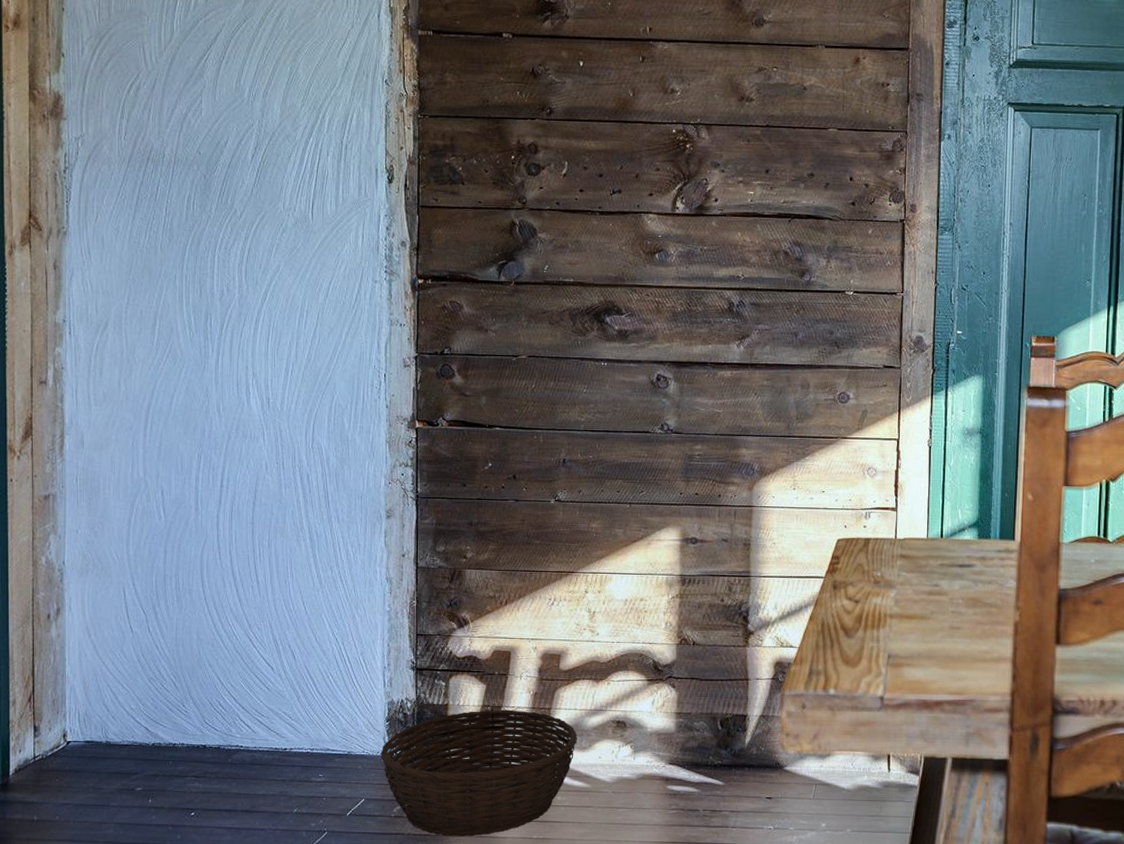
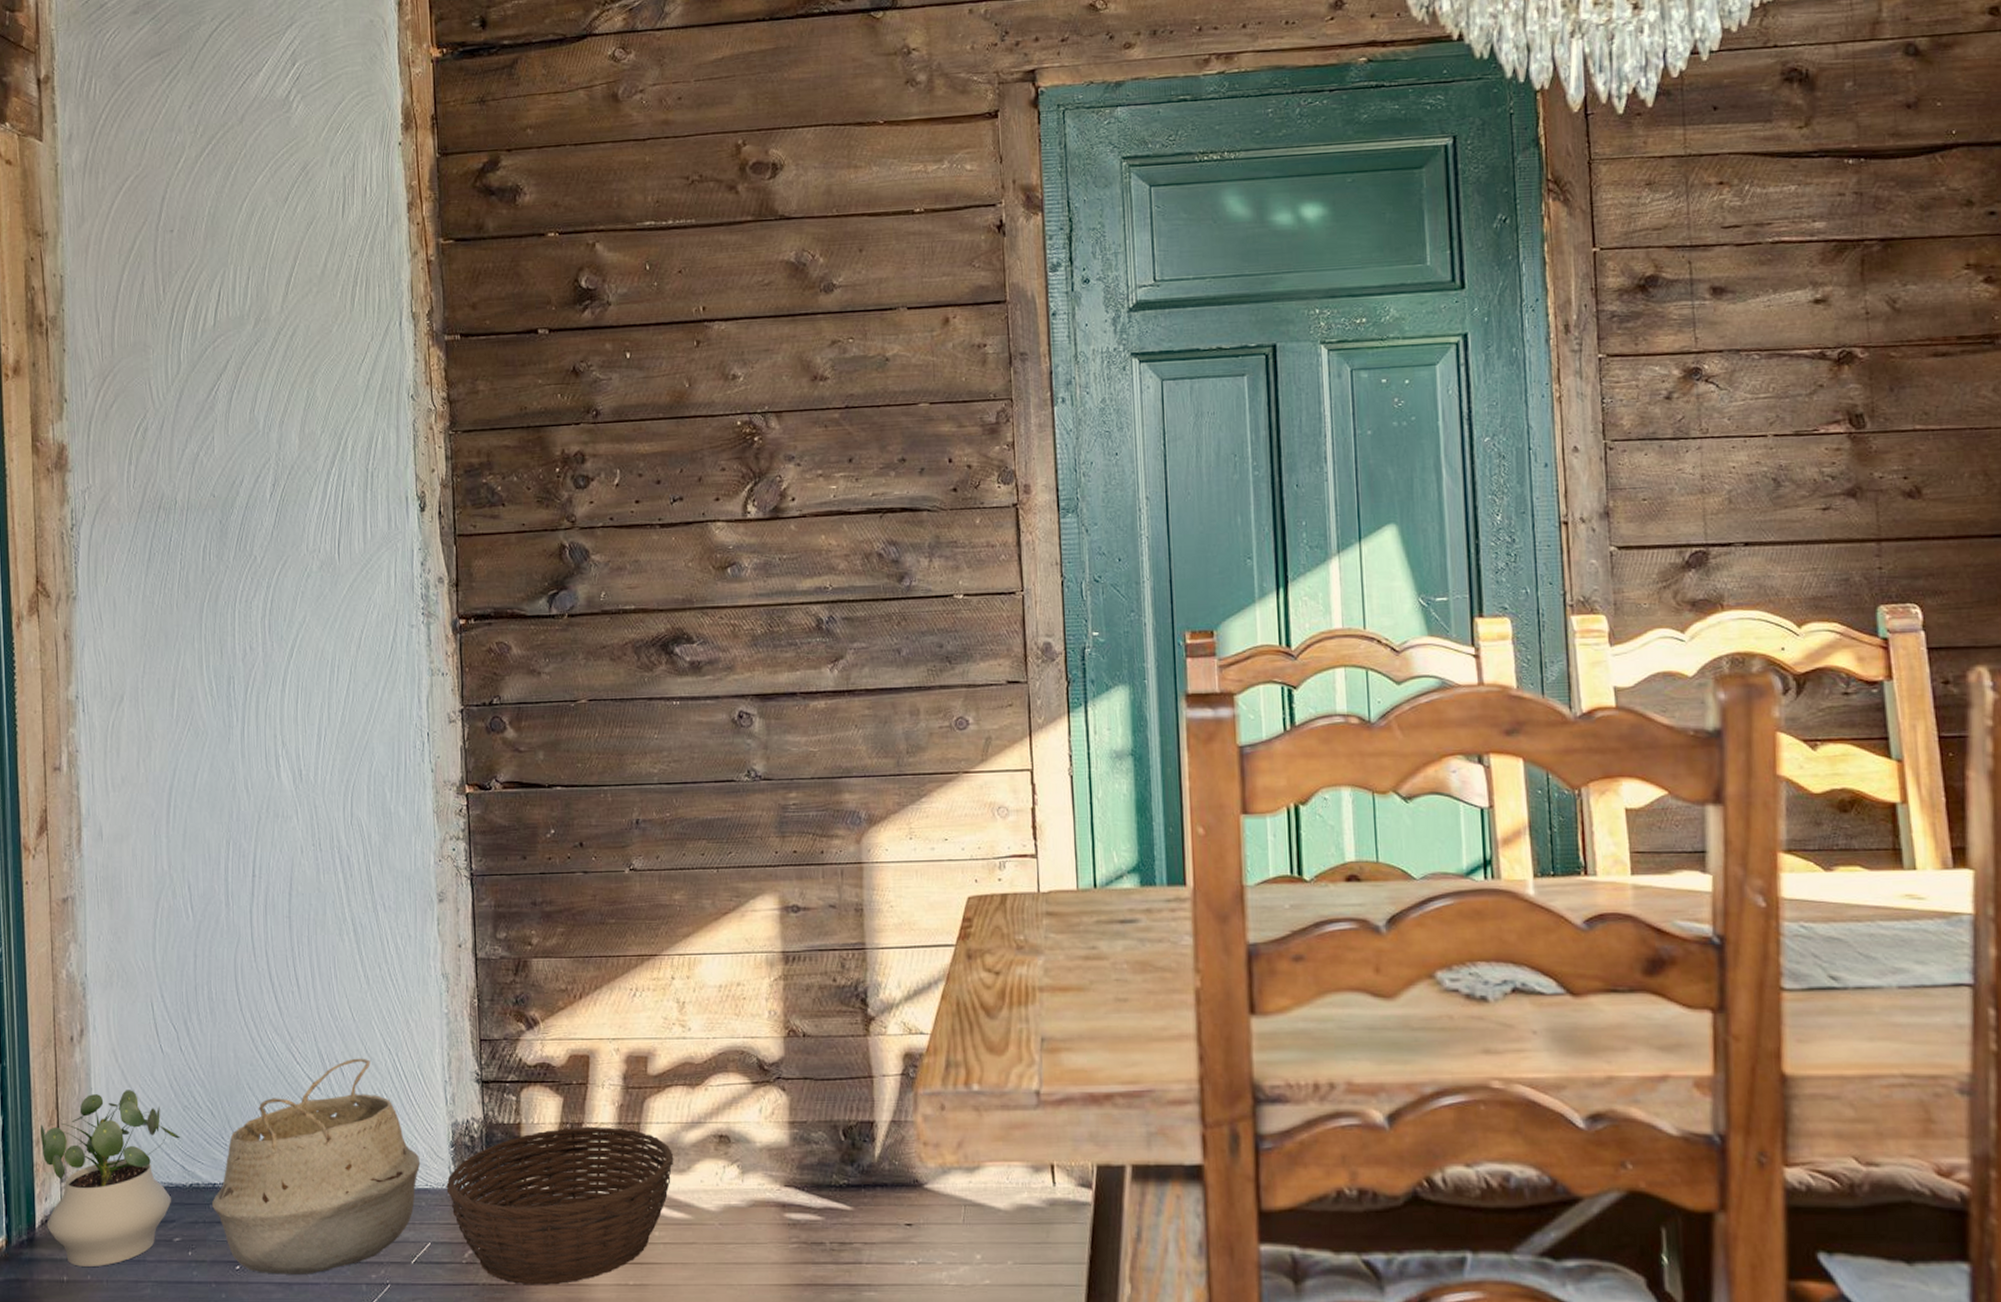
potted plant: none [17,662,146,810] -> present [40,1090,181,1268]
woven basket: none [172,644,359,822] -> present [212,1058,421,1275]

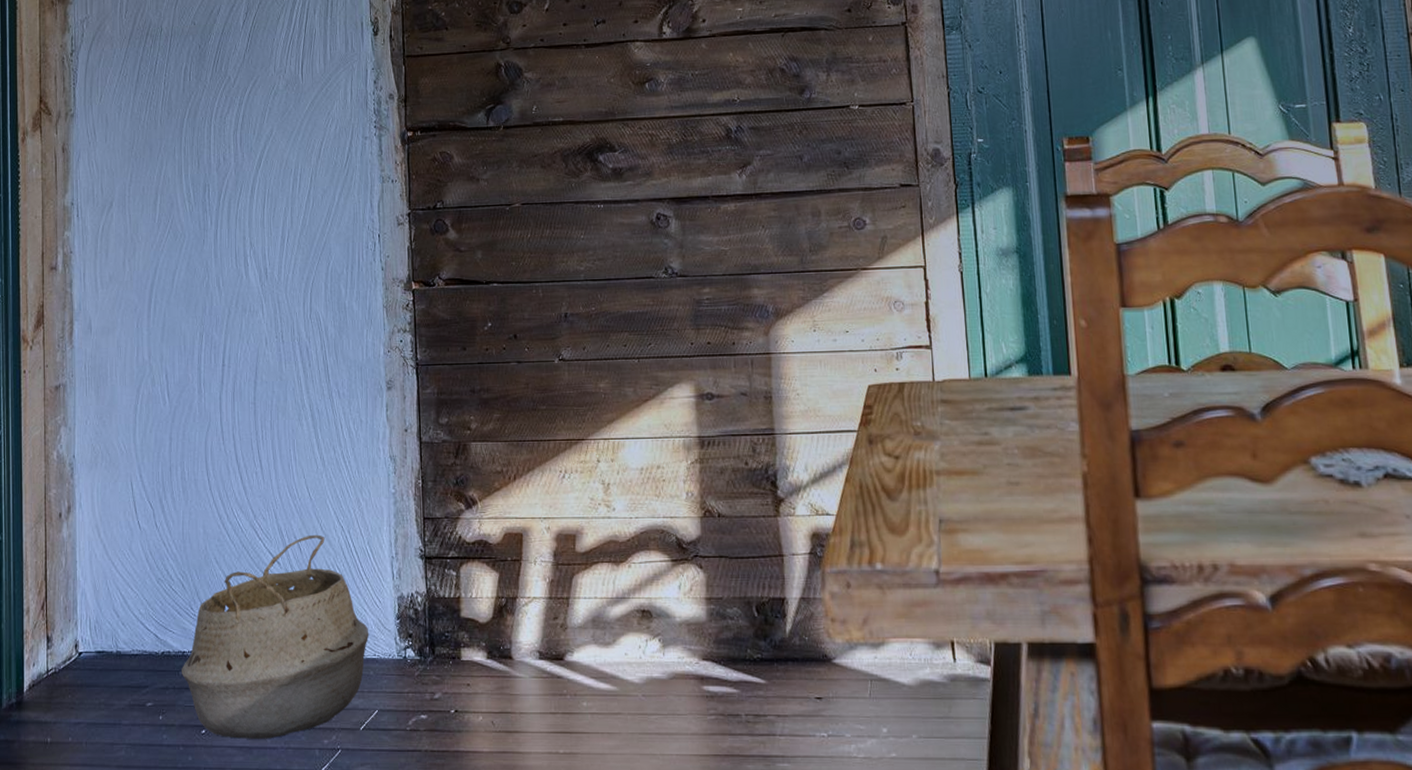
potted plant: present [40,1090,181,1268] -> none [31,563,155,730]
basket: present [446,1126,674,1285] -> none [392,601,601,752]

